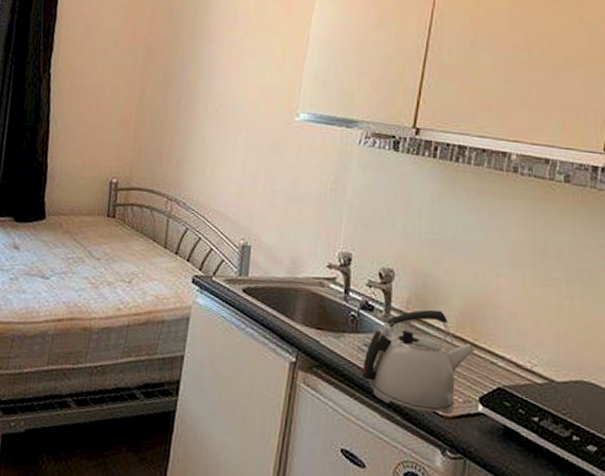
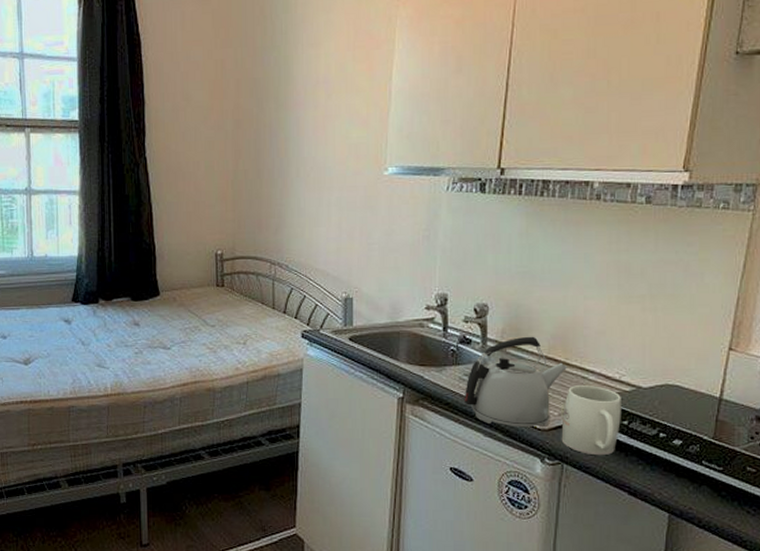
mug: none [465,370,532,455] -> present [561,385,621,456]

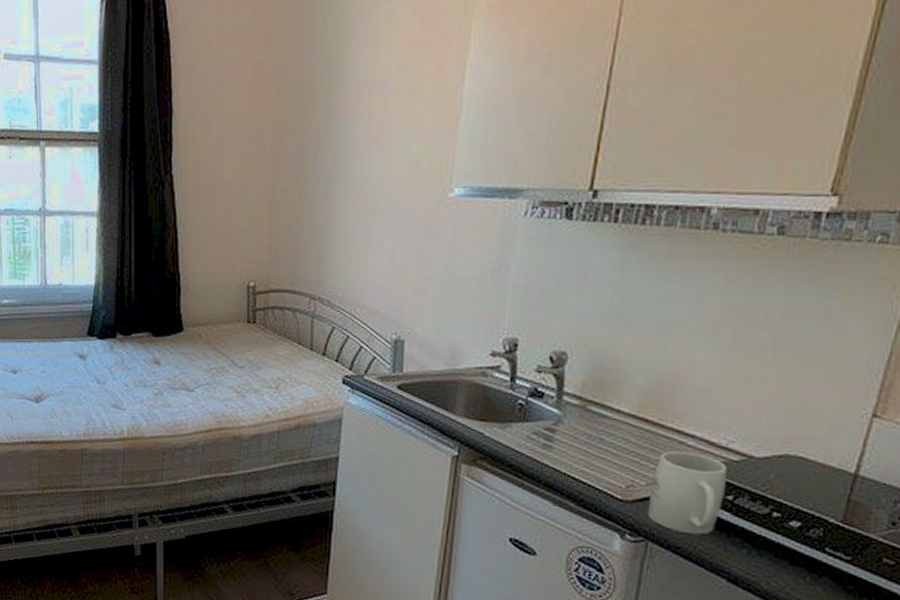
kettle: present [463,336,568,428] -> none [530,391,662,498]

